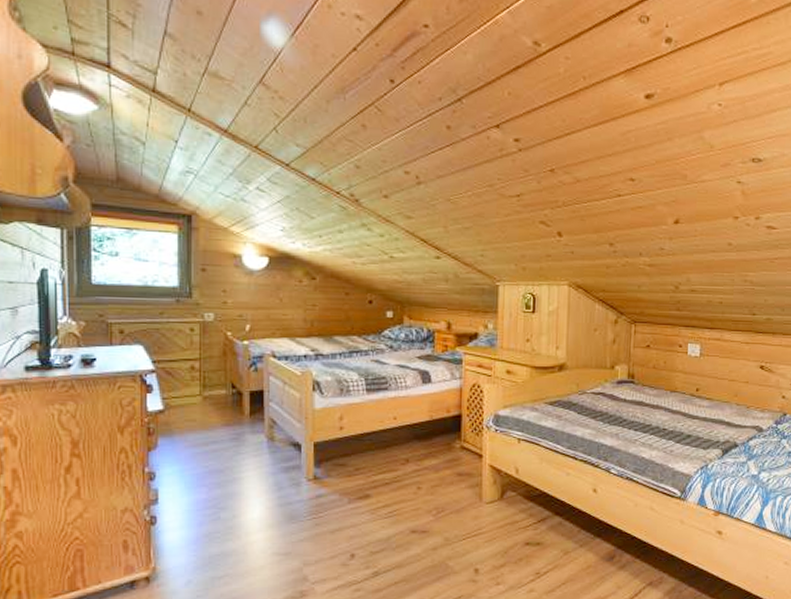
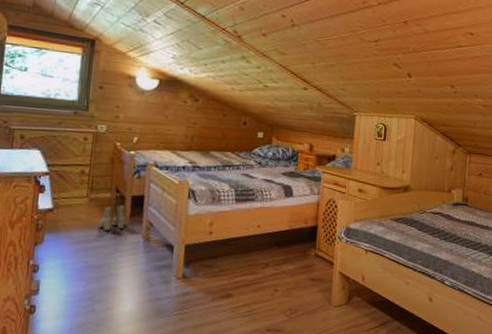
boots: none [216,402,245,432] -> present [99,205,126,232]

